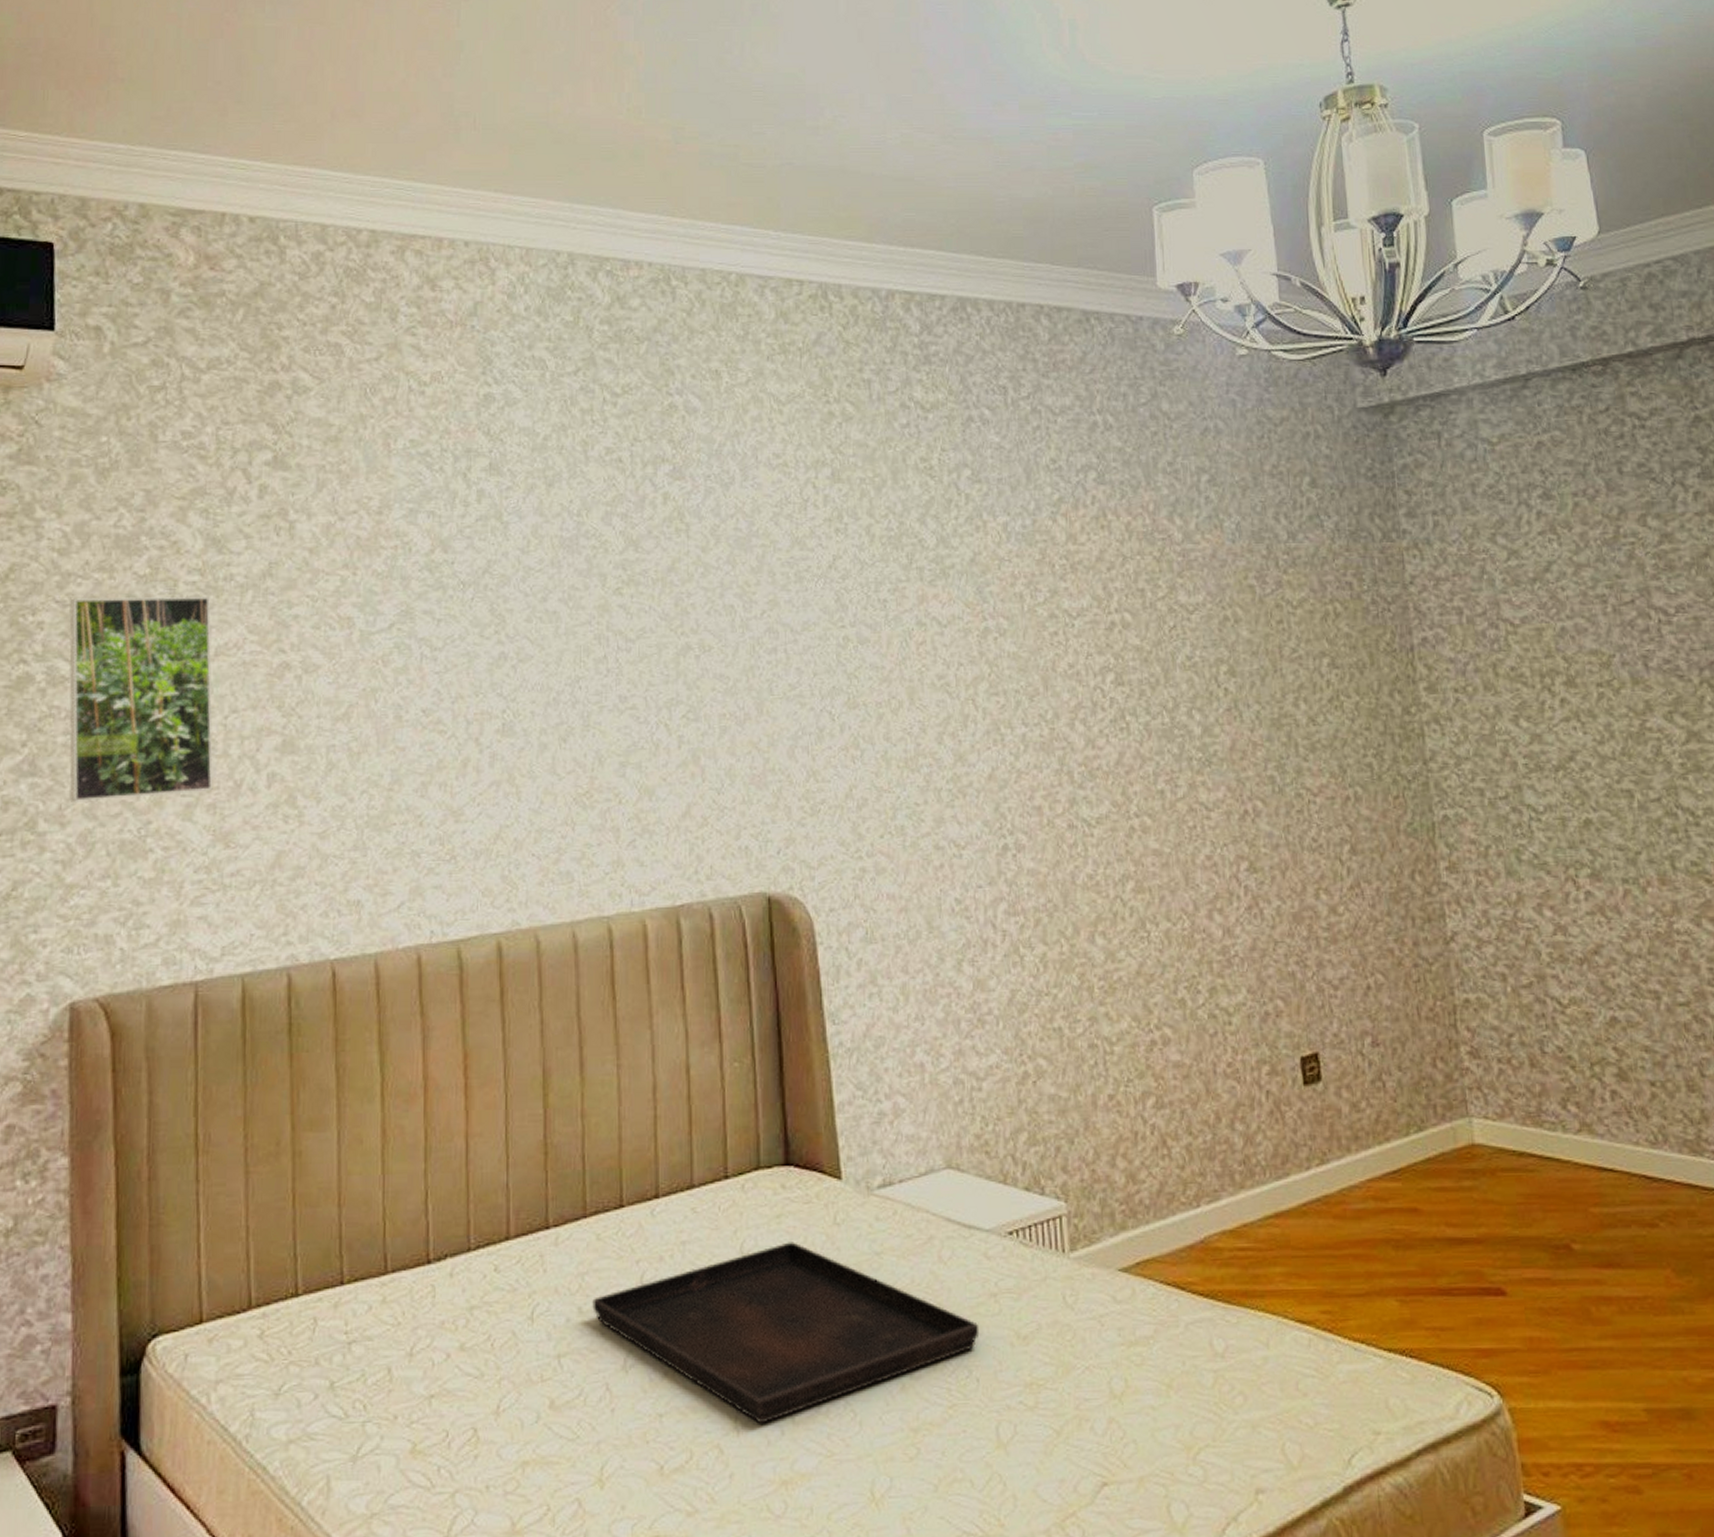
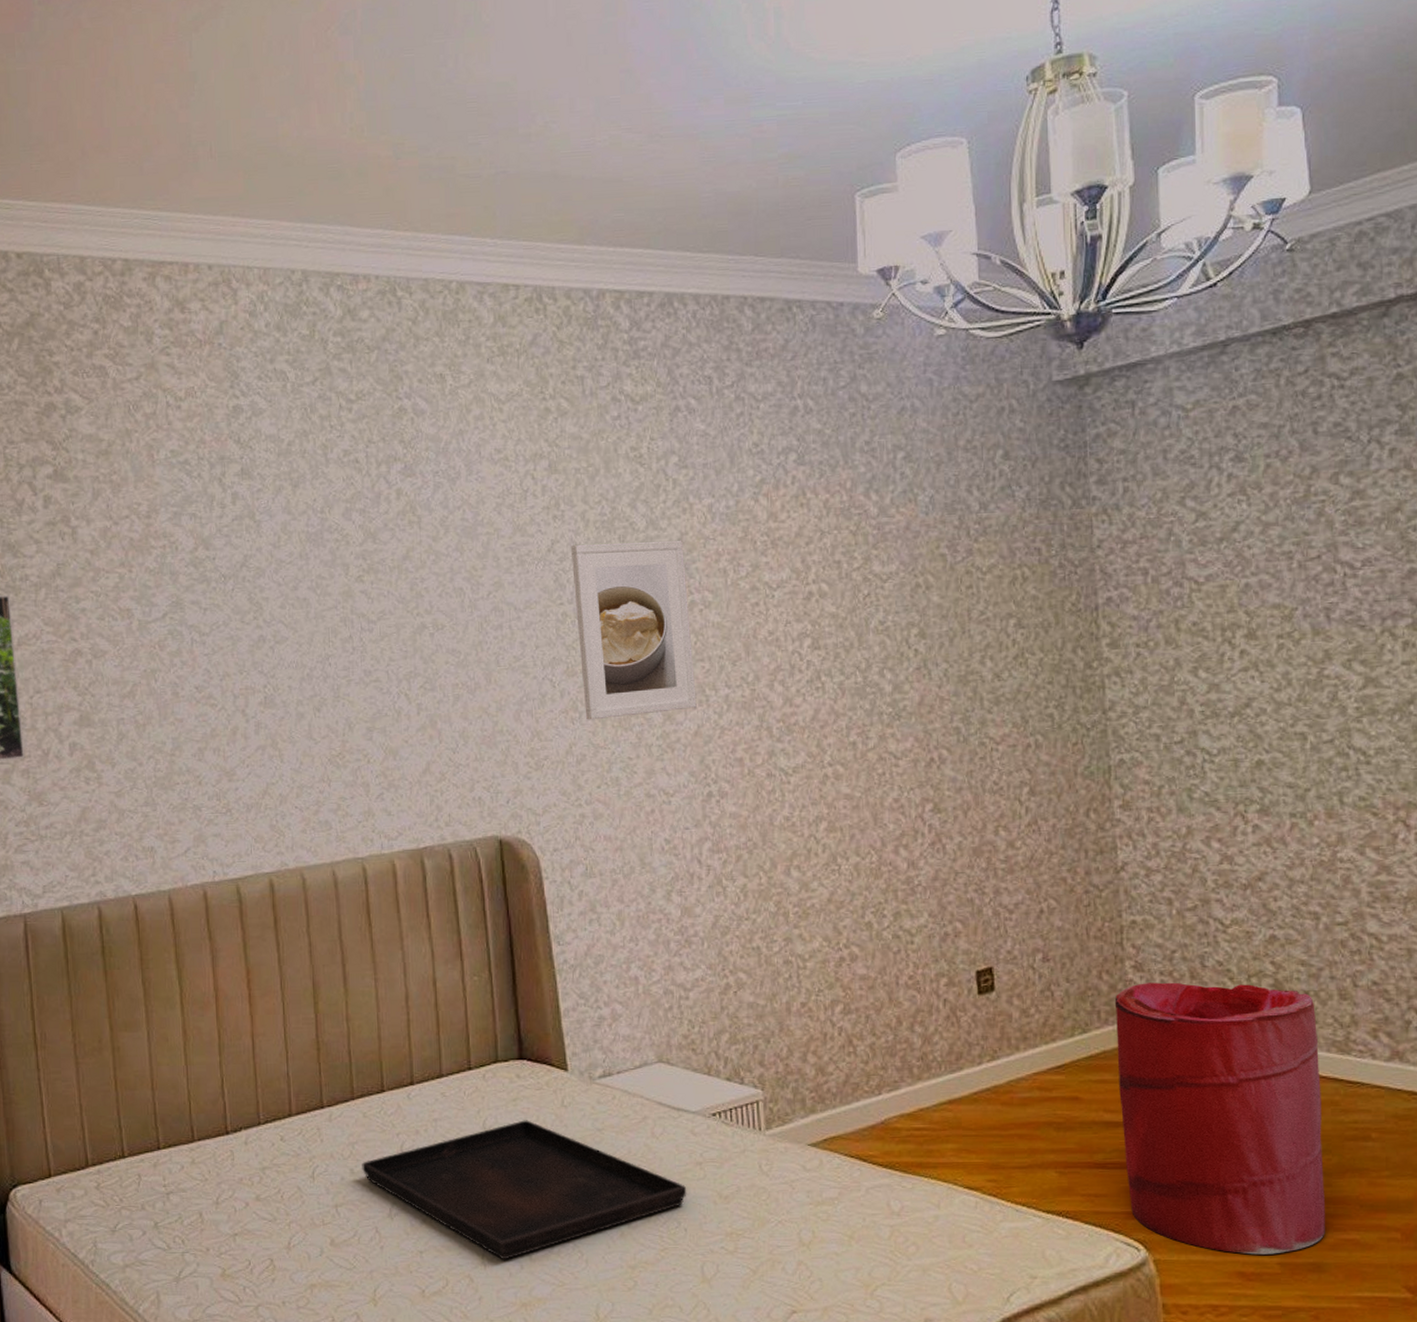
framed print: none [855,560,991,759] -> present [571,540,697,720]
laundry hamper: none [1451,1071,1692,1400] -> present [1114,982,1325,1255]

